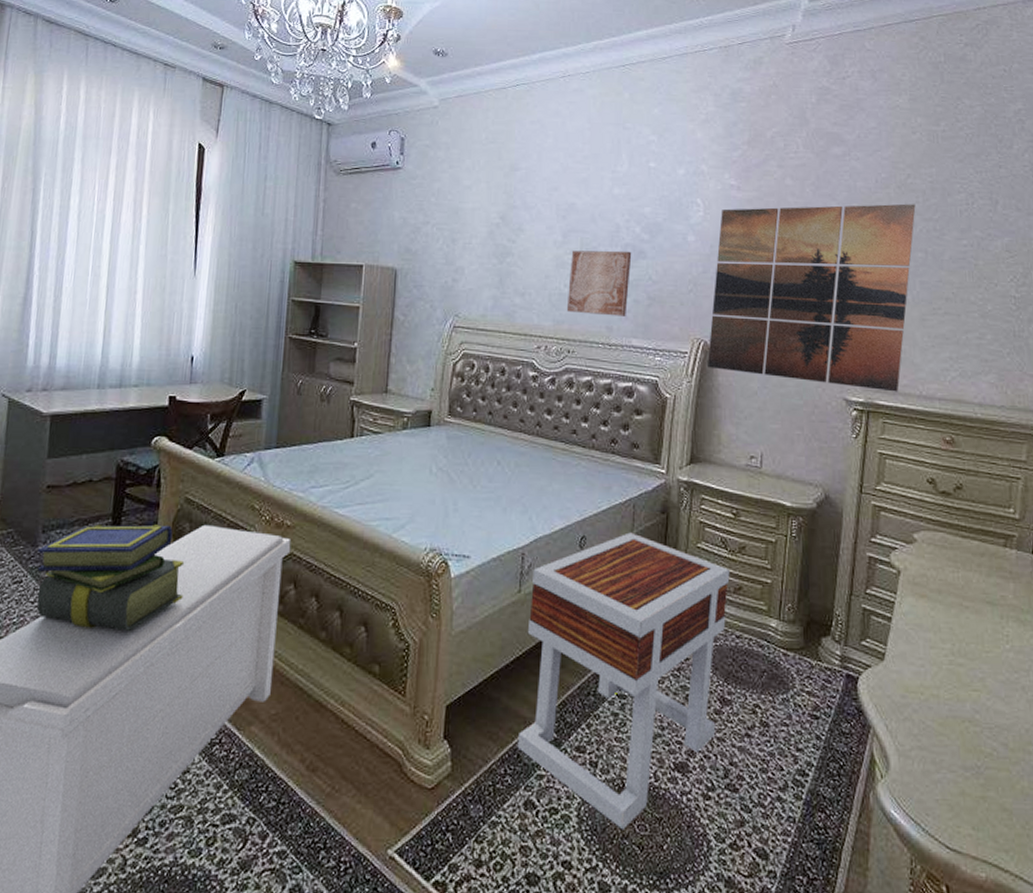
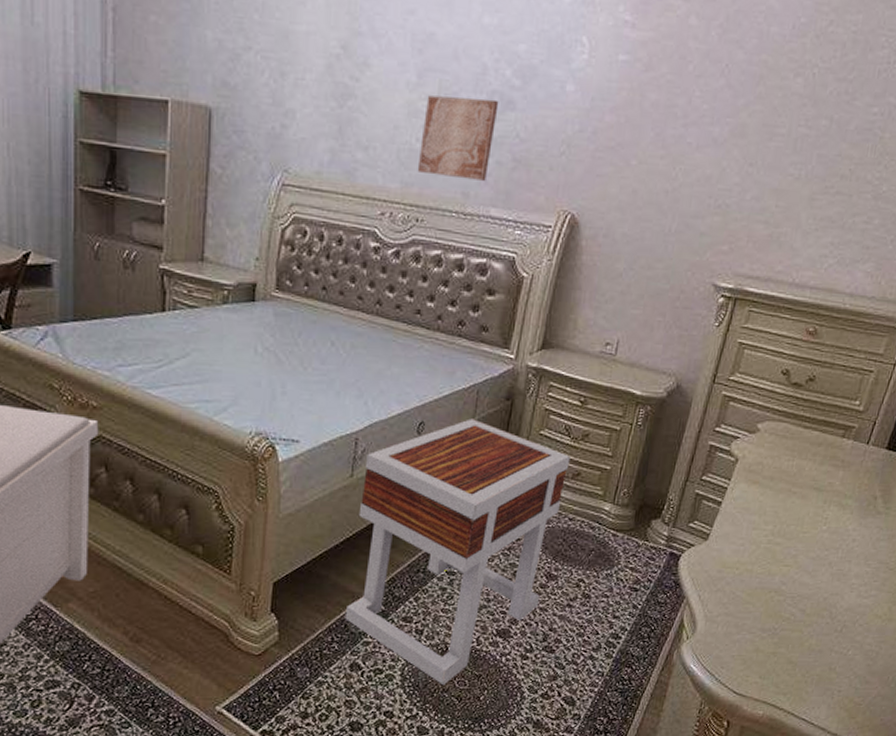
wall art: present [708,203,916,392] -> none [572,52,832,279]

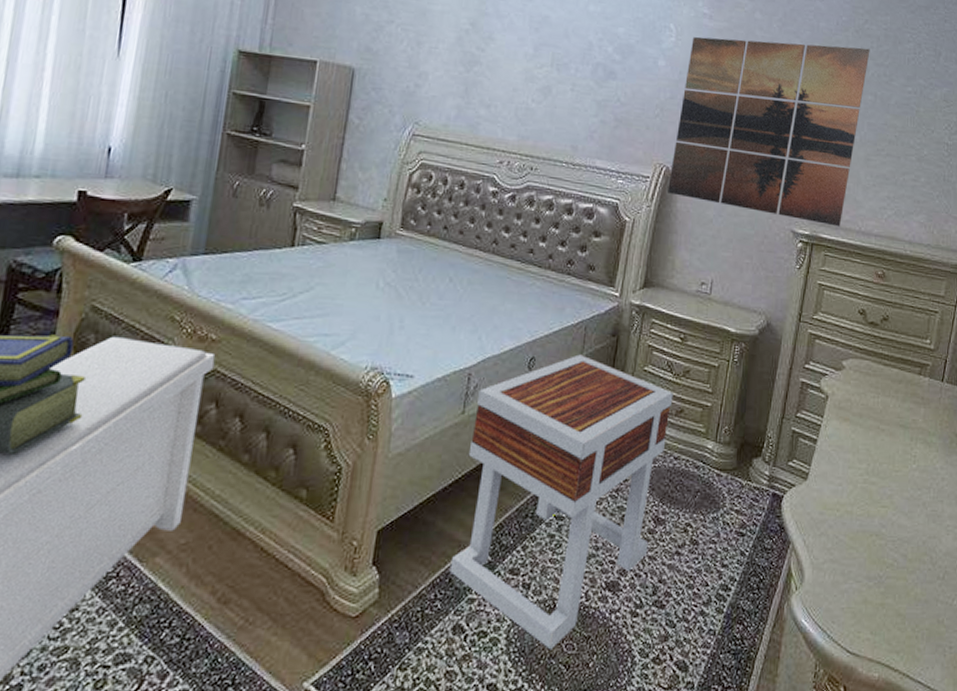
wall art: present [417,95,499,181] -> none [532,65,603,137]
wall art: none [572,52,832,279] -> present [668,37,870,227]

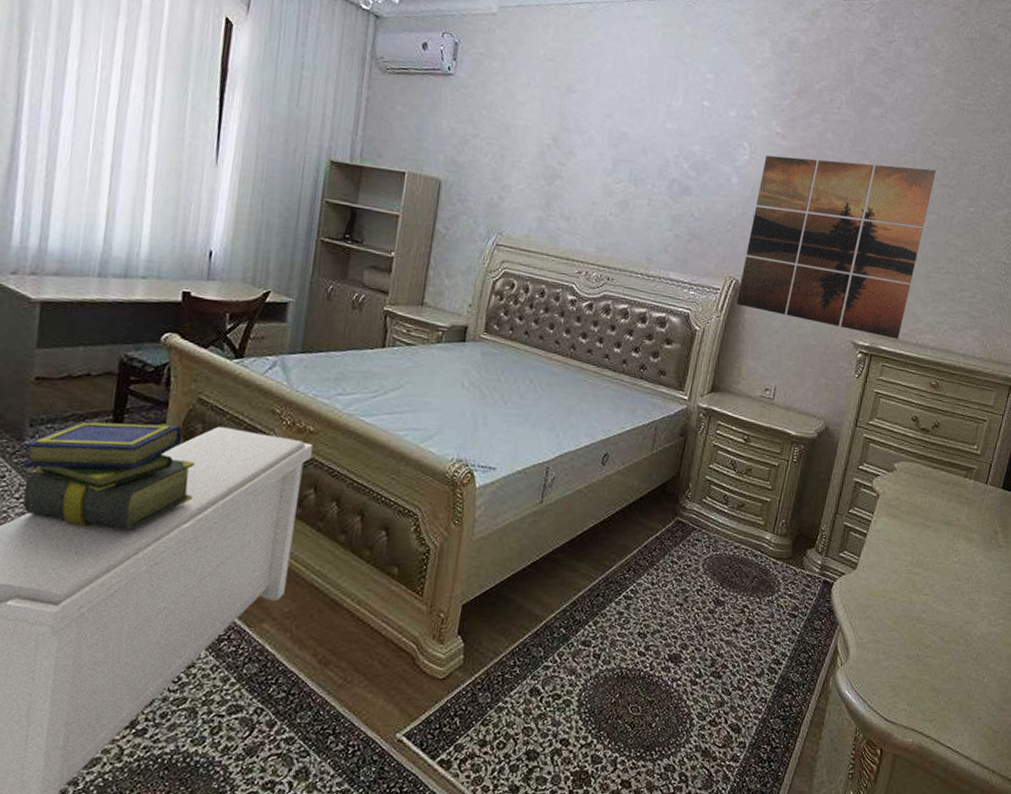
side table: present [449,354,673,650] -> none [527,452,736,712]

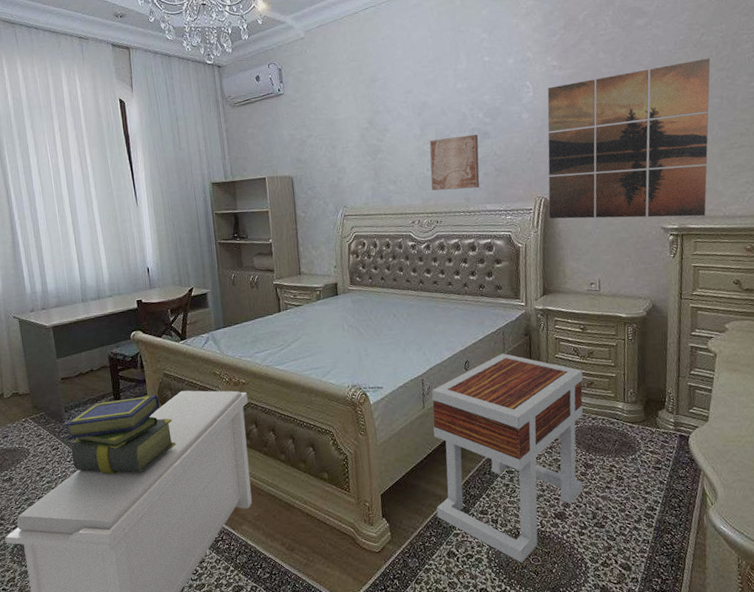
side table: none [527,452,736,712] -> present [432,353,584,563]
wall art: none [609,180,678,250] -> present [429,134,480,191]

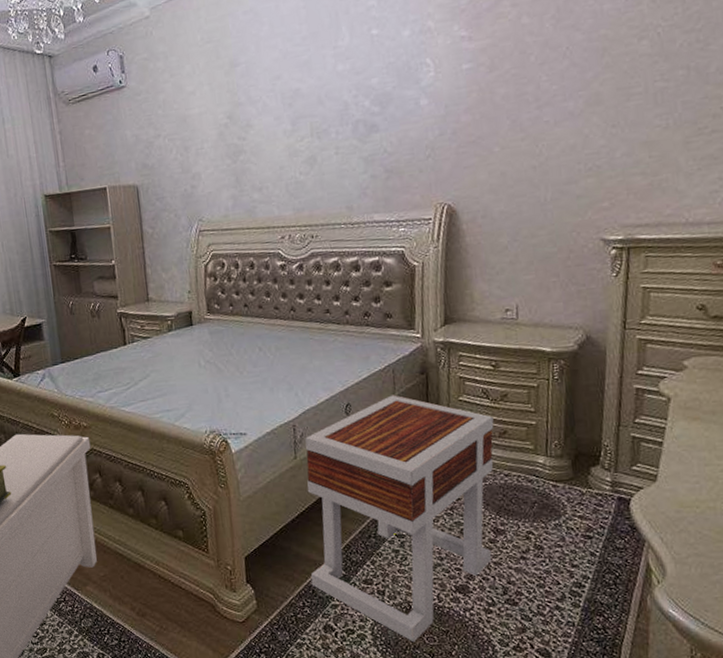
wall art: present [429,134,480,191] -> none [302,127,365,199]
wall art: present [547,58,711,219] -> none [452,16,675,231]

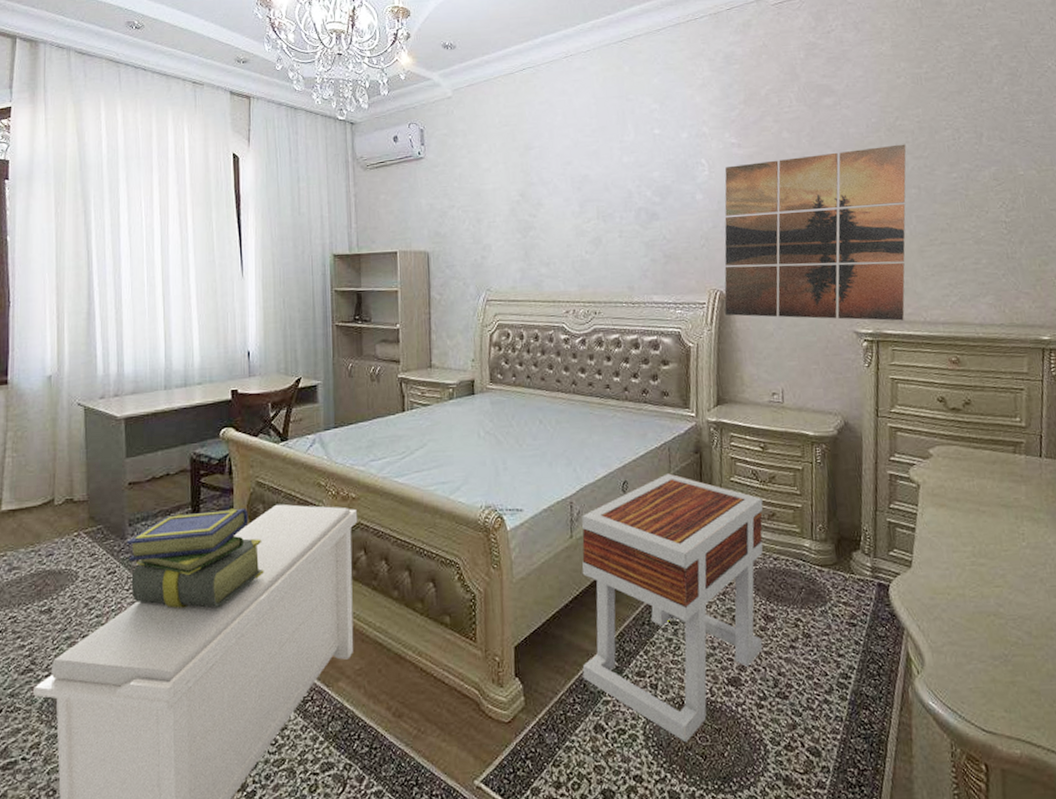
wall art: none [452,16,675,231] -> present [724,144,907,321]

